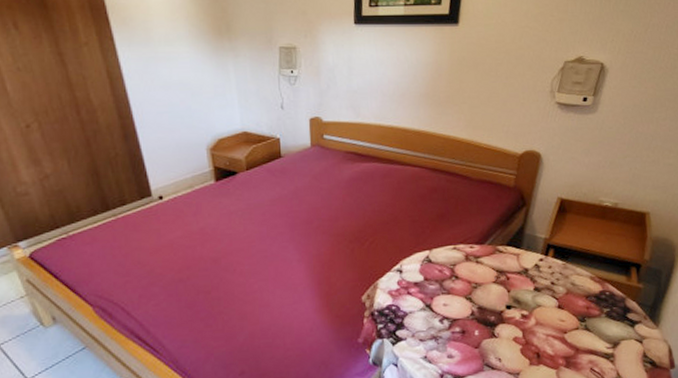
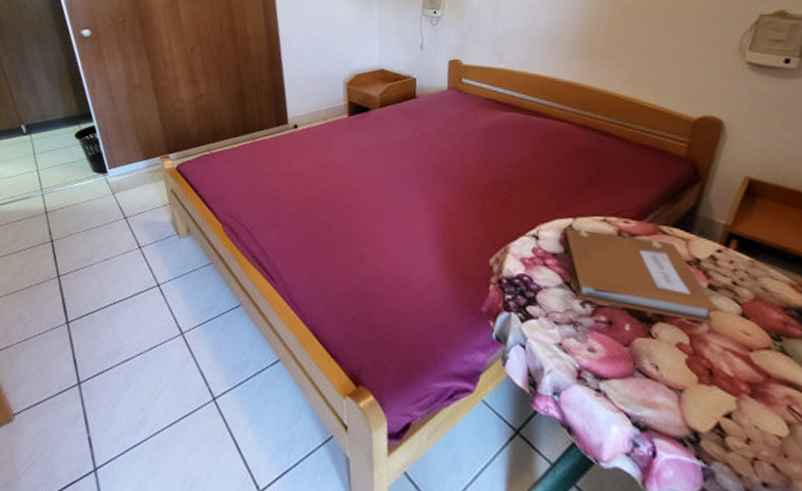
notebook: none [422,258,541,319] -> present [564,227,717,324]

